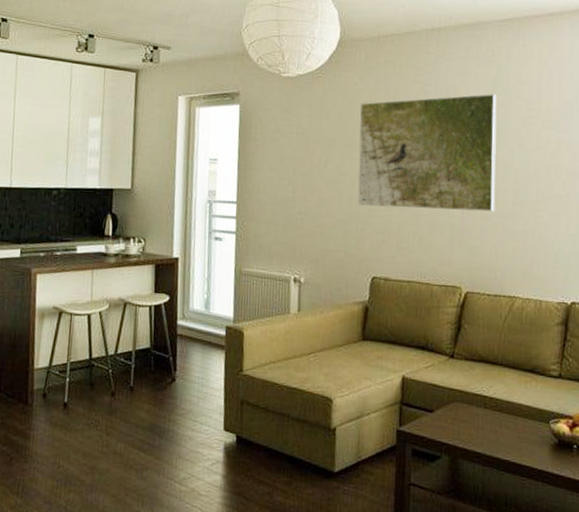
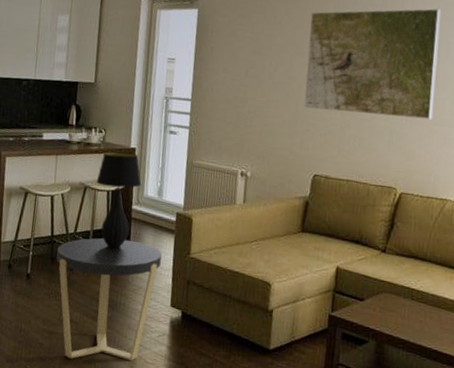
side table: none [96,358,212,496] -> present [56,238,162,361]
table lamp: none [136,262,187,370] -> present [96,151,142,249]

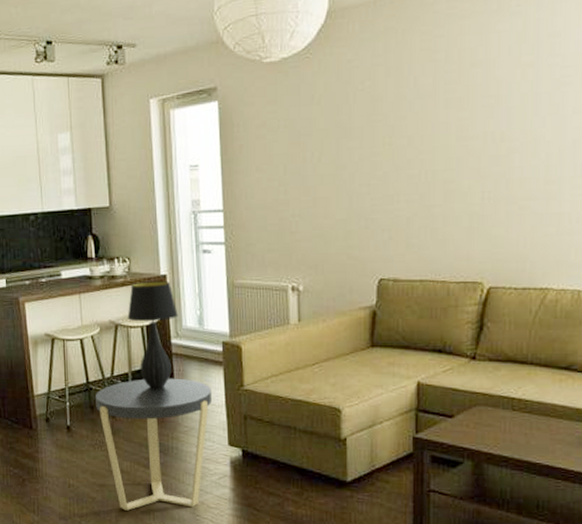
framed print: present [303,8,441,120] -> none [356,53,524,201]

